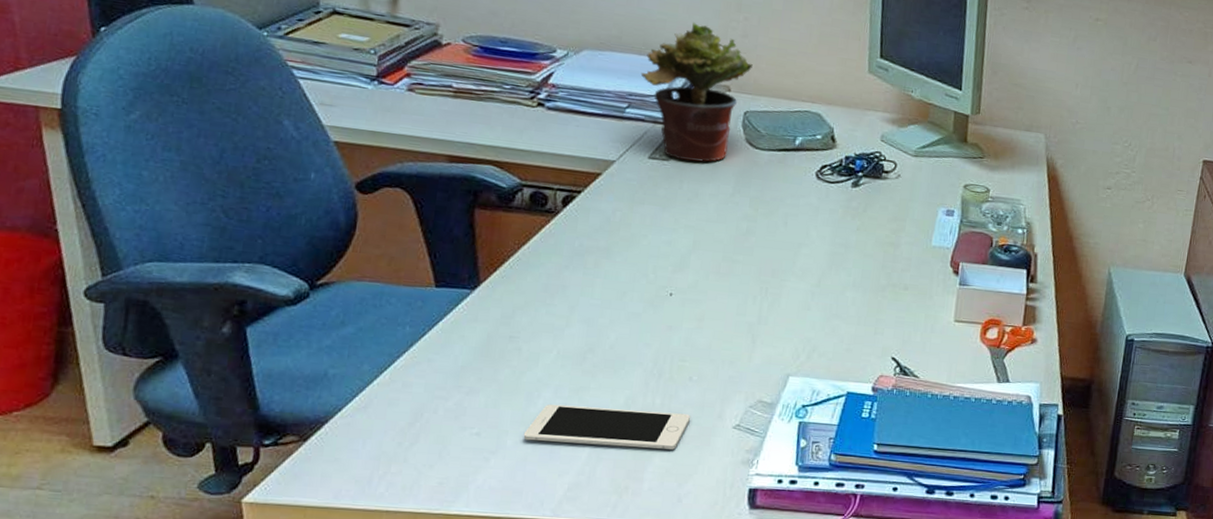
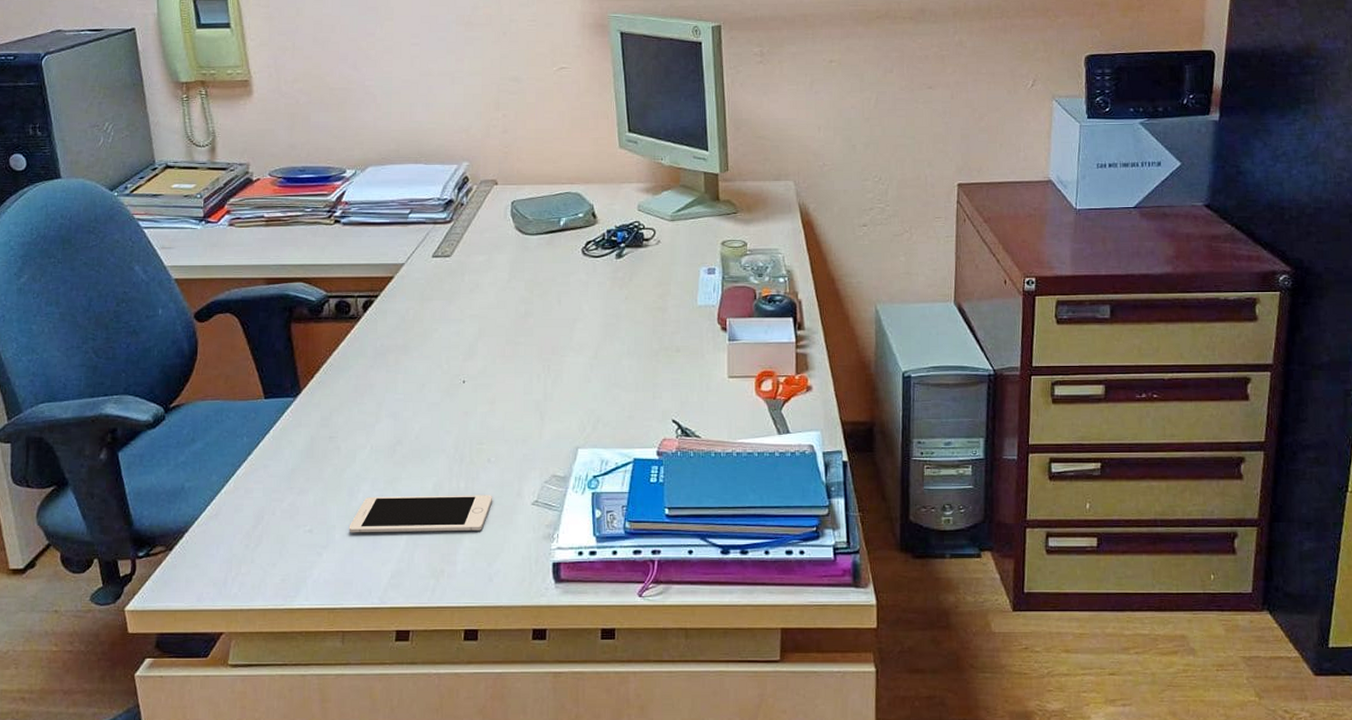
potted plant: present [640,21,753,162] -> none [418,126,514,255]

